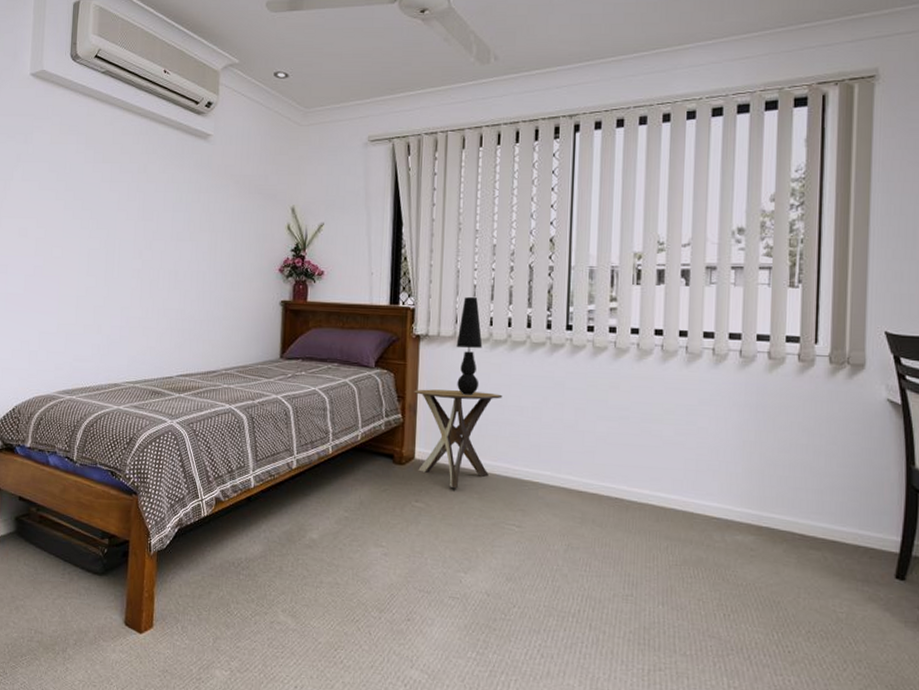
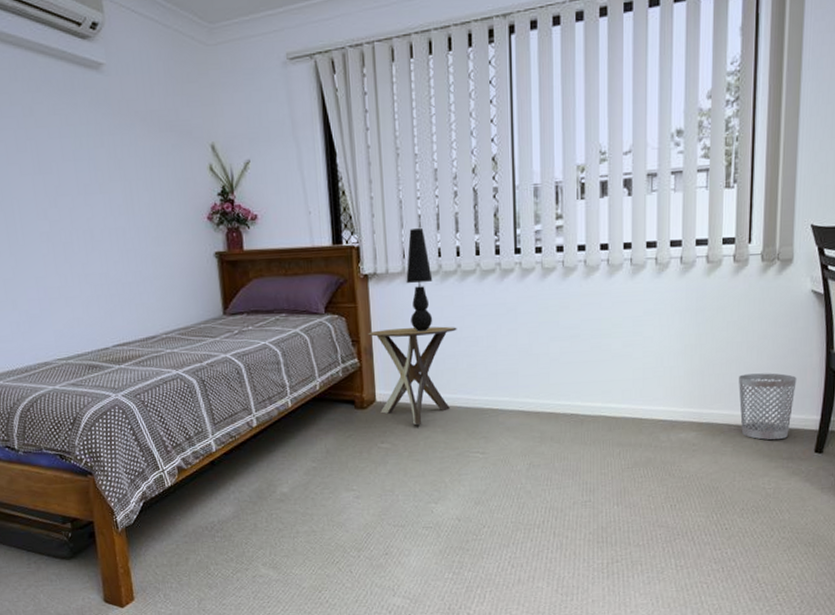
wastebasket: none [804,480,872,558] -> present [739,373,797,440]

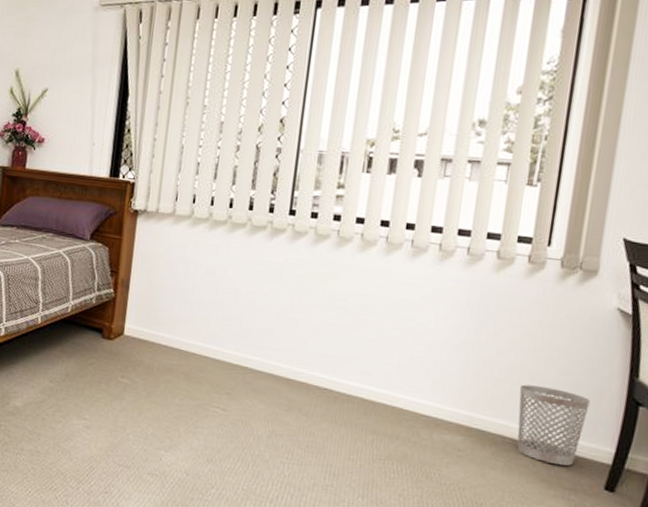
side table: present [368,326,457,425] -> none [126,265,218,367]
table lamp: present [406,228,433,332] -> none [172,174,202,275]

